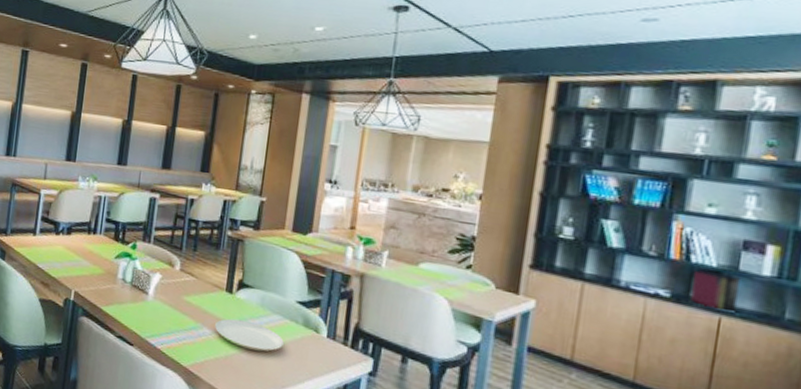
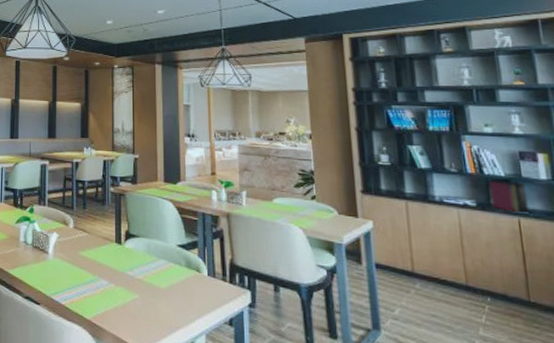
plate: present [215,318,284,352] -> none [110,268,172,296]

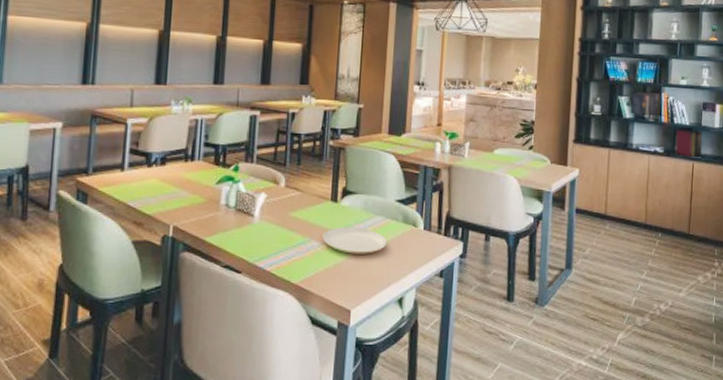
plate: none [110,268,172,296] -> present [322,227,387,254]
books: none [424,139,464,167] -> present [631,91,661,116]

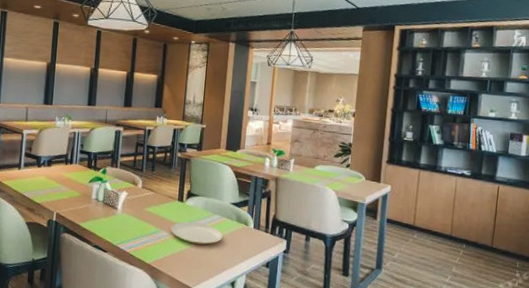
books: present [676,128,703,158] -> none [482,154,509,182]

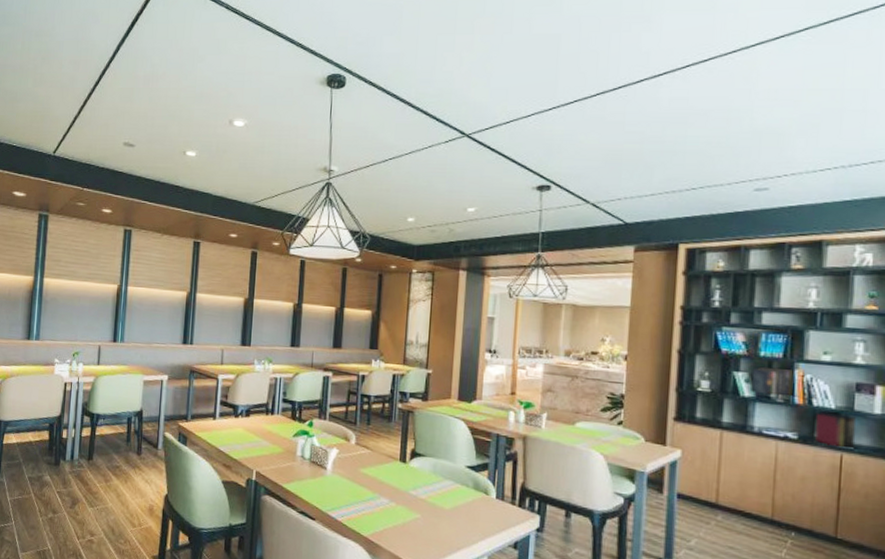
plate: present [171,222,223,245] -> none [391,487,457,517]
books: none [482,154,509,182] -> present [815,411,857,449]

